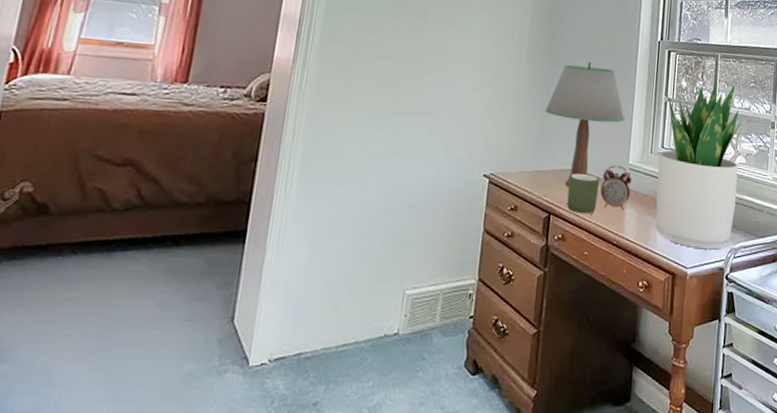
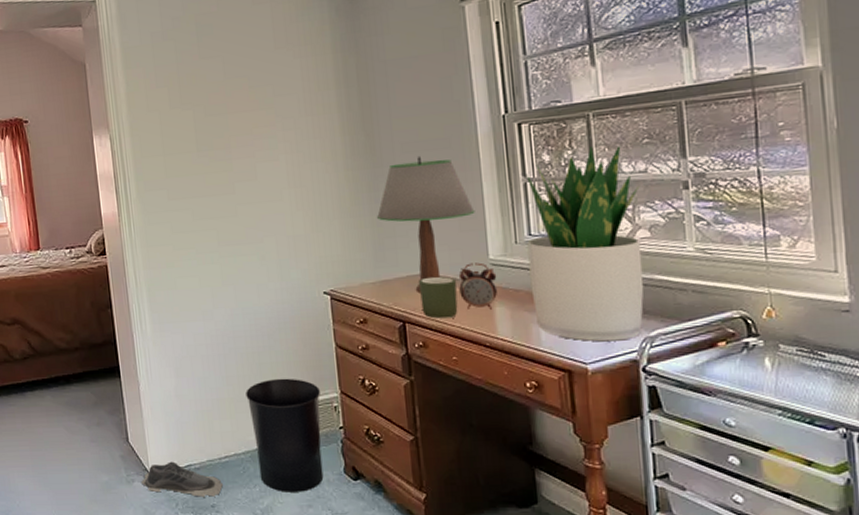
arctic: none [236,348,333,393] -> present [141,461,223,497]
waste bin: none [376,259,459,388] -> present [246,378,324,492]

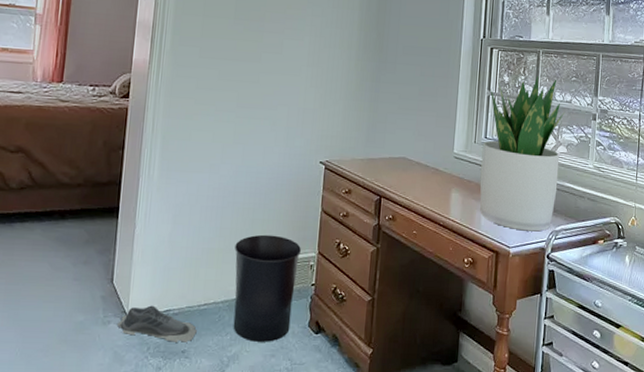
table lamp: present [376,155,475,294] -> none [373,58,450,174]
mug: present [419,276,458,320] -> none [396,160,426,199]
alarm clock: present [458,262,498,310] -> none [427,154,457,194]

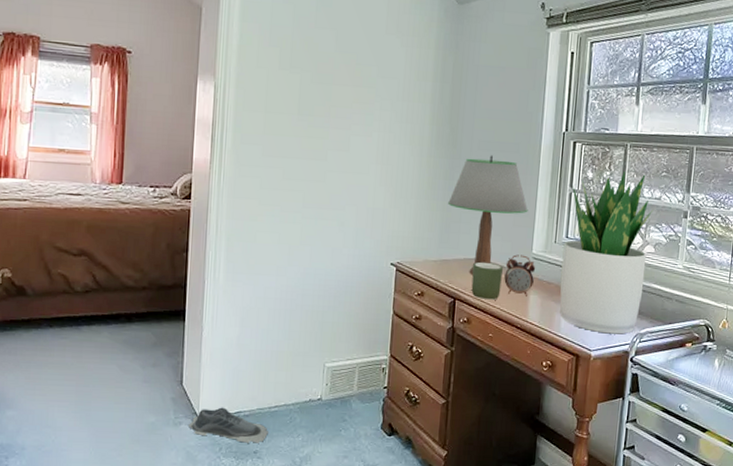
waste bin: present [233,234,301,342] -> none [304,337,372,444]
table lamp: none [373,58,450,174] -> present [447,154,528,275]
mug: none [396,160,426,199] -> present [471,261,503,301]
alarm clock: none [427,154,457,194] -> present [504,254,536,296]

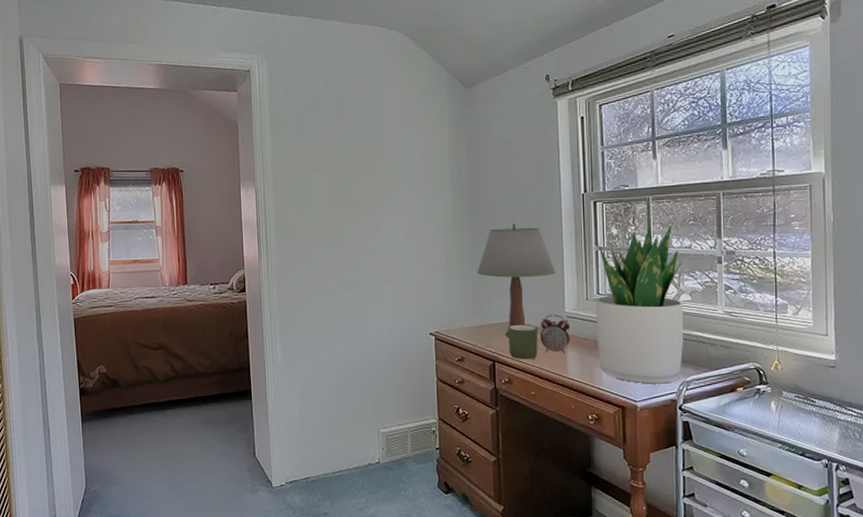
arctic: present [189,407,268,443] -> none [264,474,335,506]

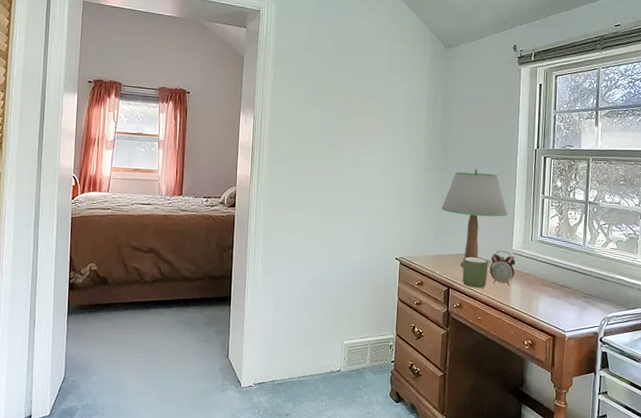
planter: present [596,224,685,384] -> none [537,181,614,318]

